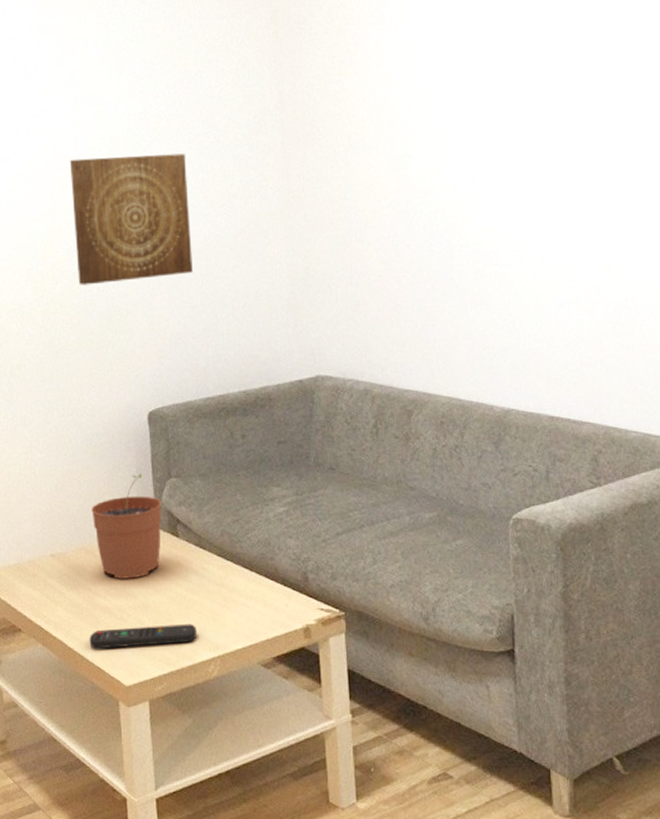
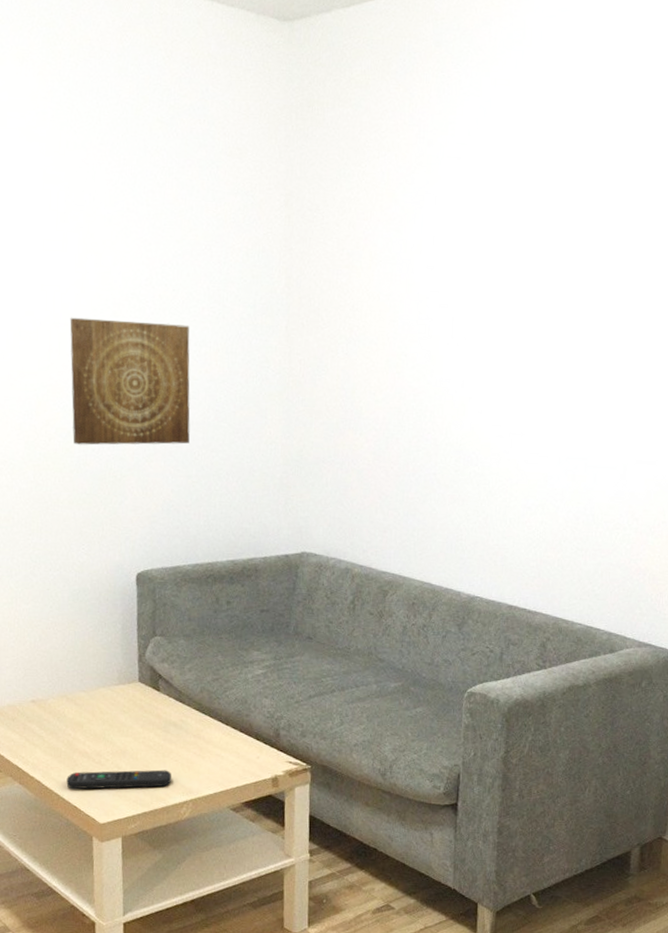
plant pot: present [91,473,162,579] -> none [75,630,145,727]

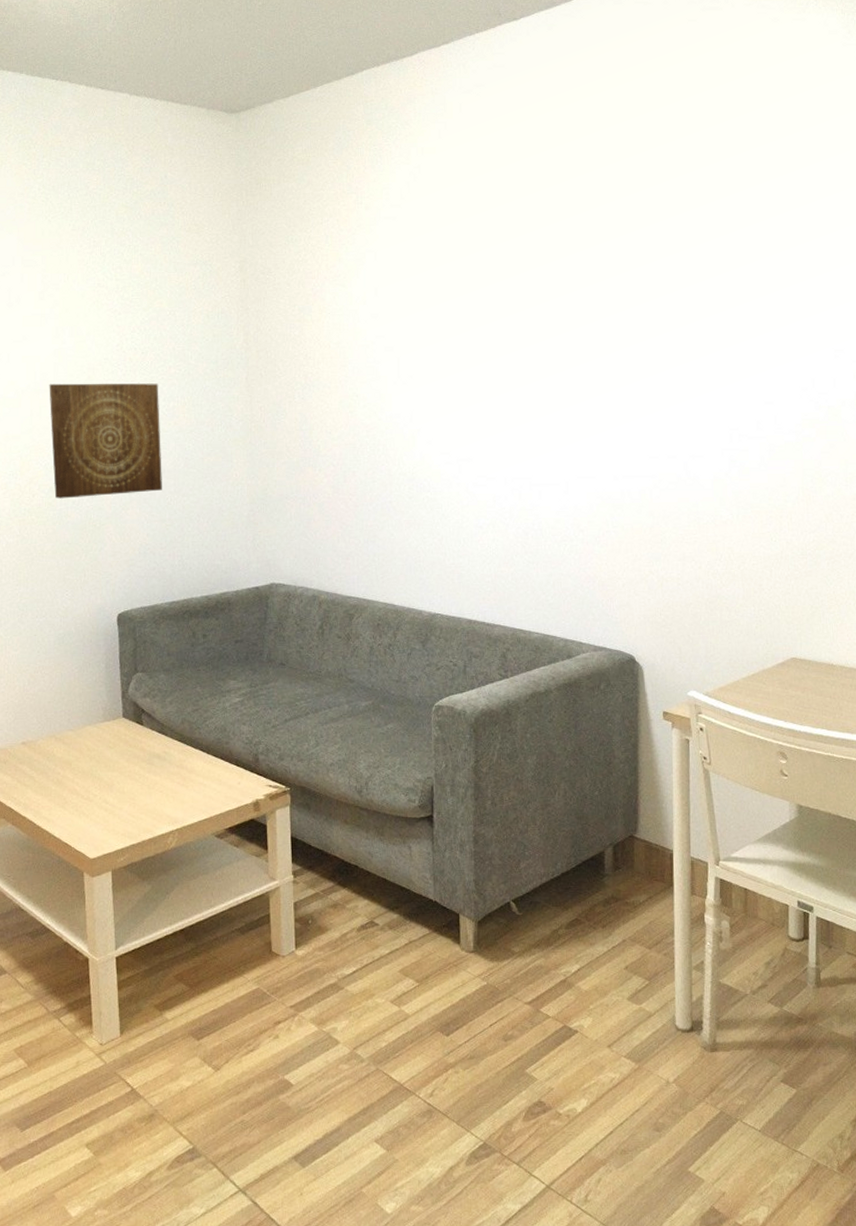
remote control: present [66,769,172,790] -> none [57,801,158,827]

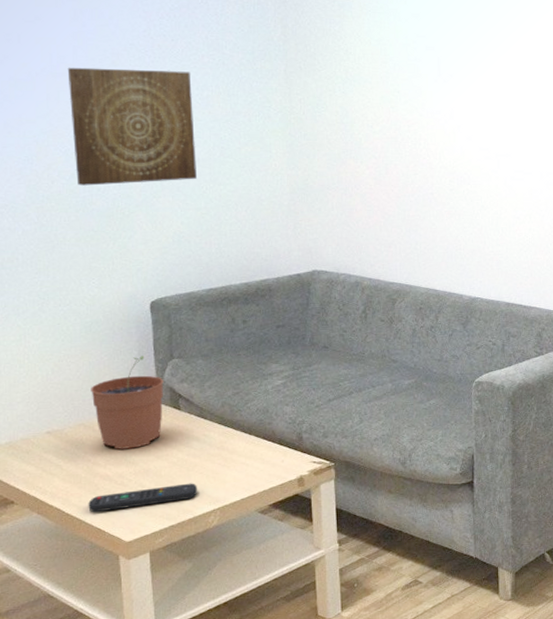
remote control: none [57,801,158,827] -> present [88,483,198,513]
plant pot: none [62,669,128,763] -> present [91,356,164,450]

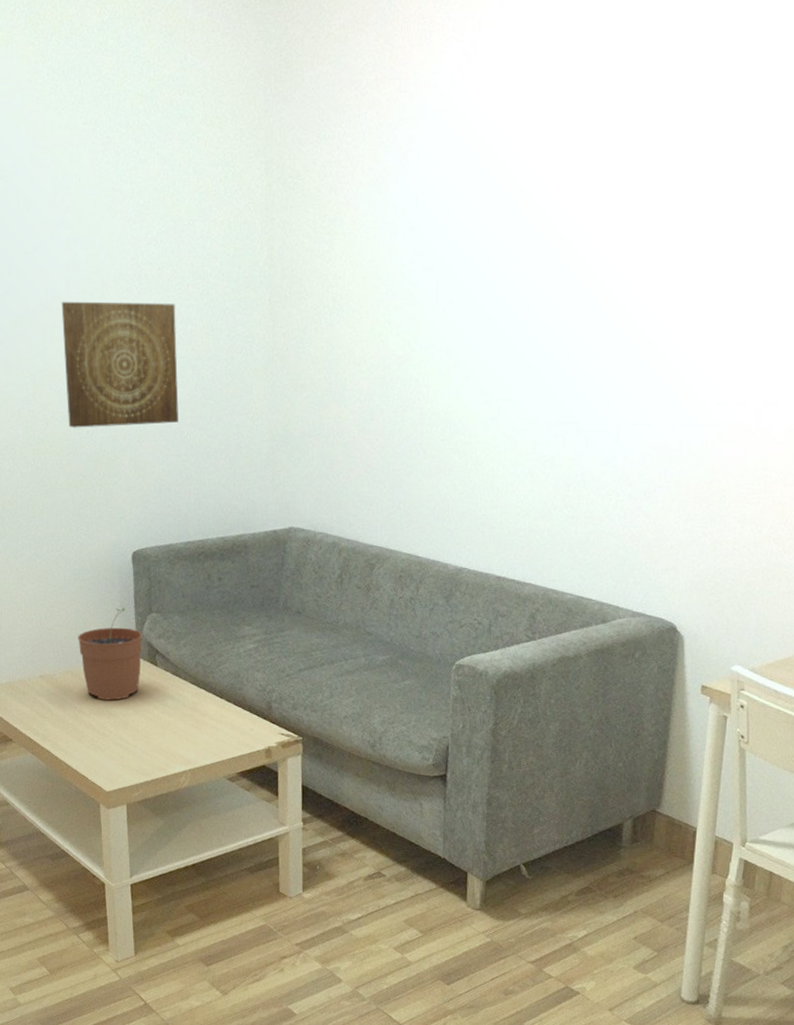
remote control: present [88,483,198,513] -> none [74,741,171,760]

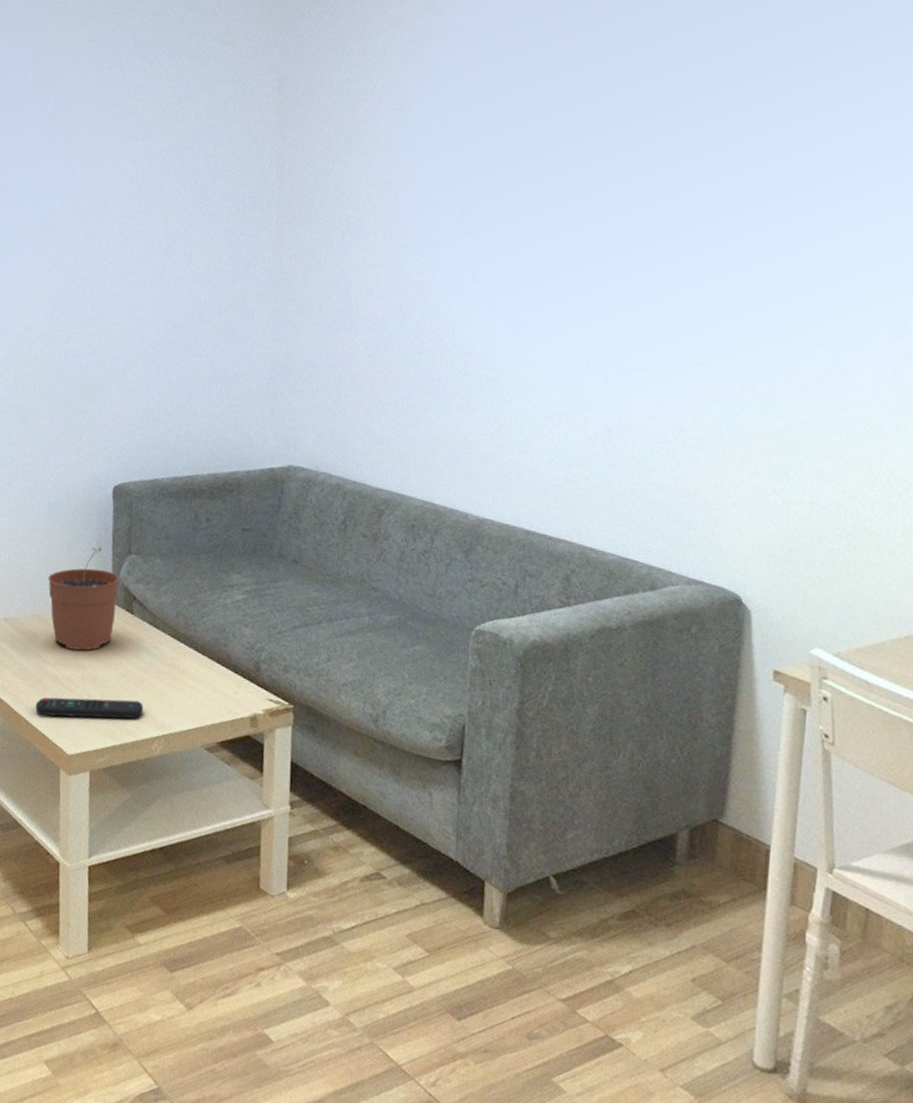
wall art: present [61,301,179,428] -> none [54,219,175,351]
remote control: none [74,741,171,760] -> present [35,697,144,719]

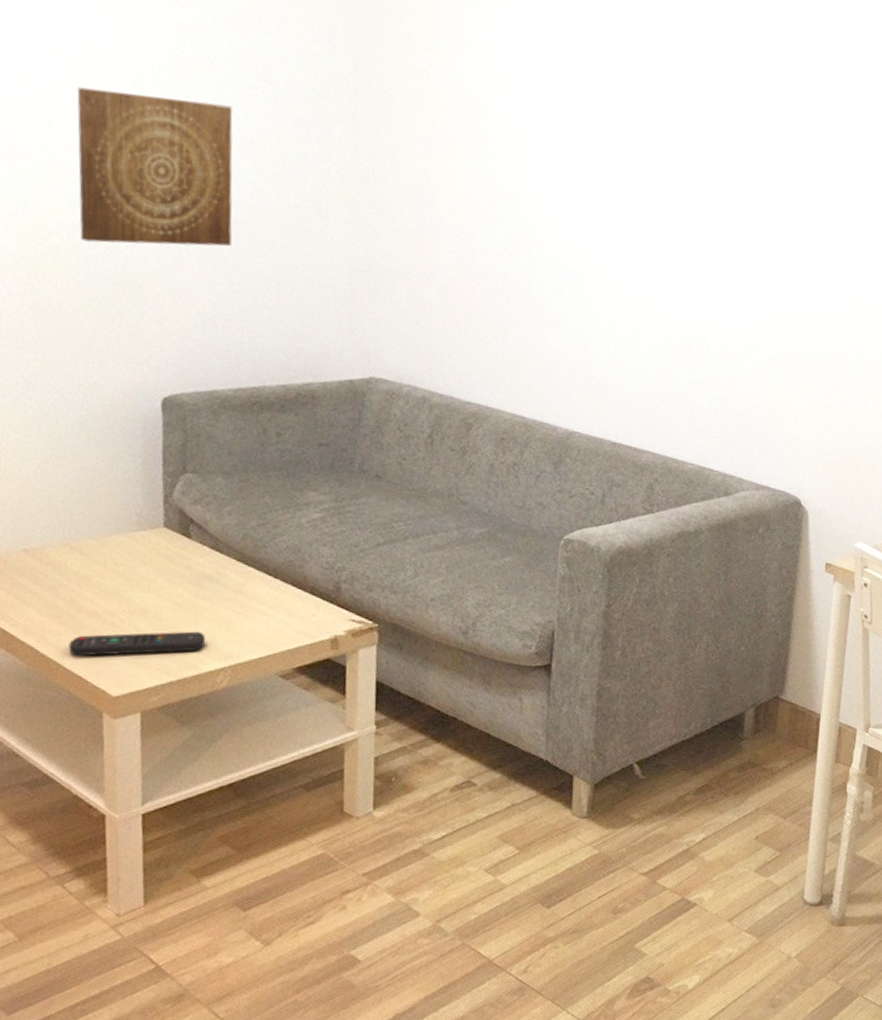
plant pot: present [48,547,120,651] -> none [81,465,173,581]
wall art: none [54,219,175,351] -> present [77,87,233,247]

